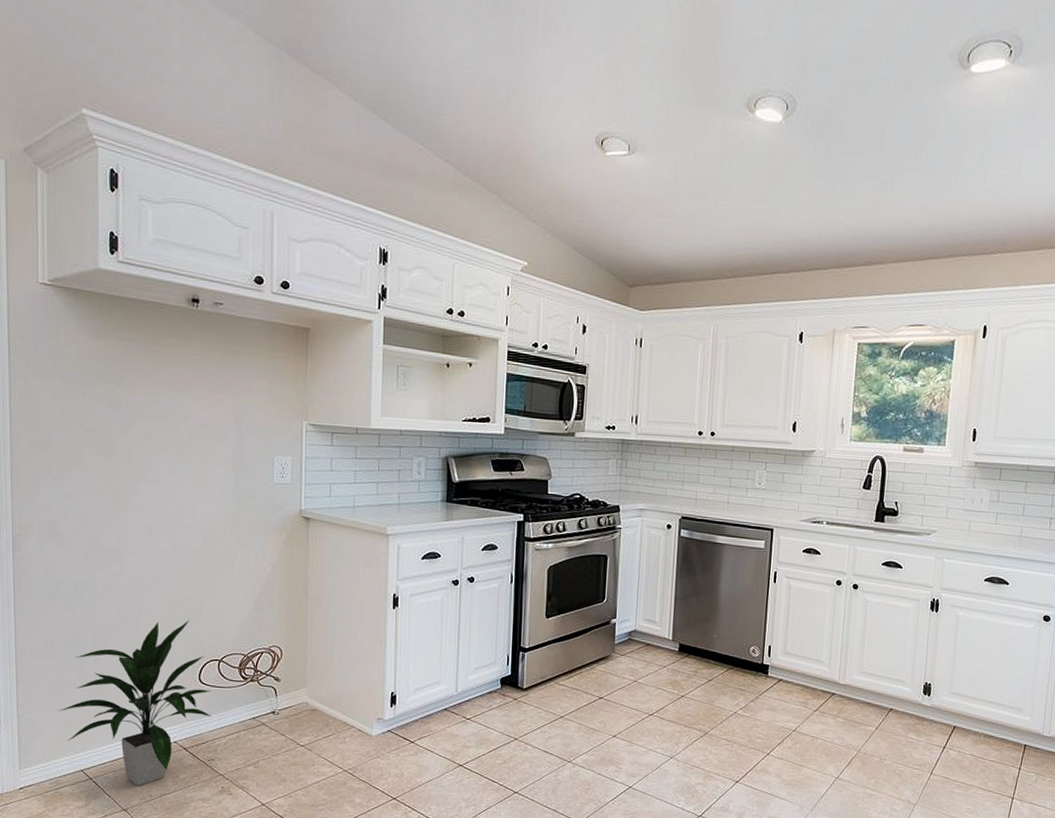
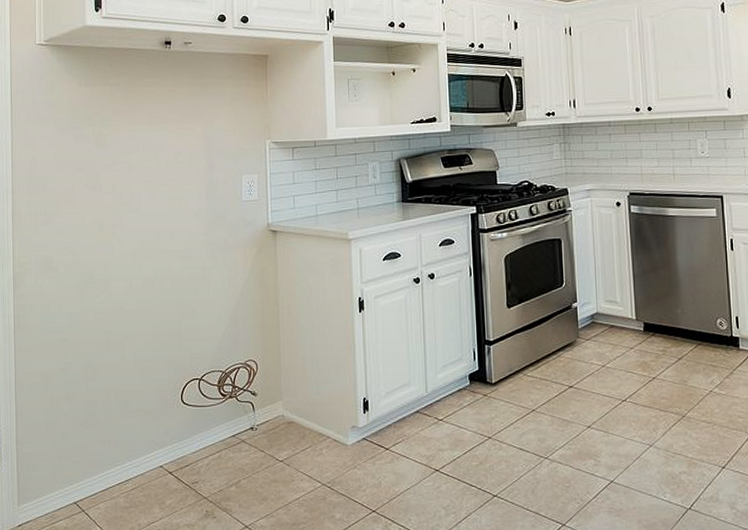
indoor plant: present [58,619,212,786] -> none [53,340,194,515]

